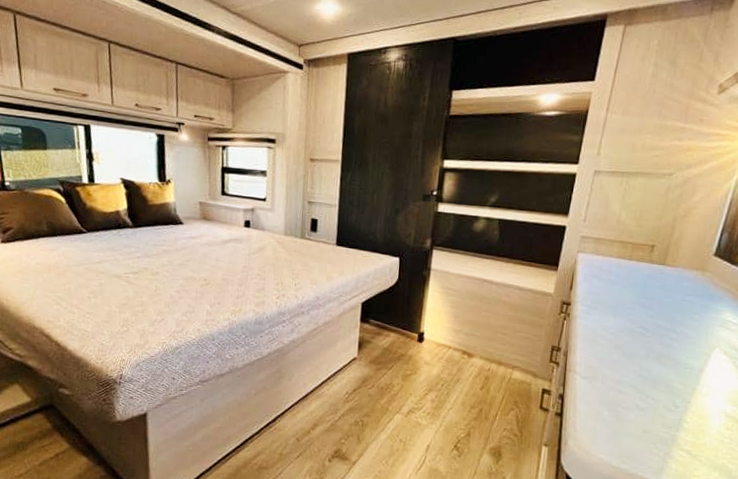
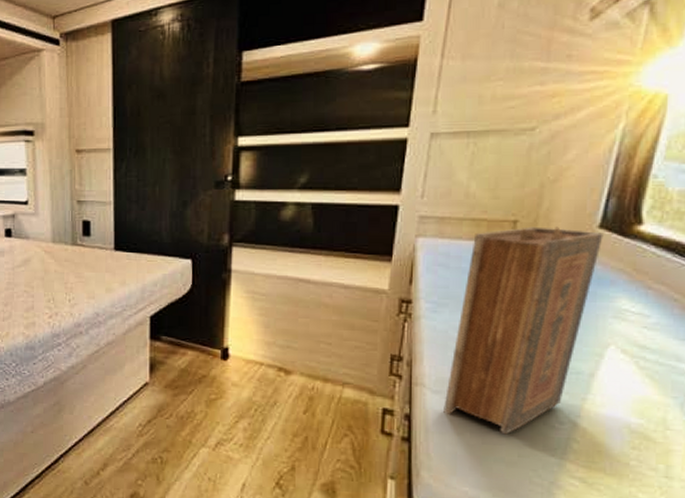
book: none [589,251,717,414] -> present [443,226,603,435]

